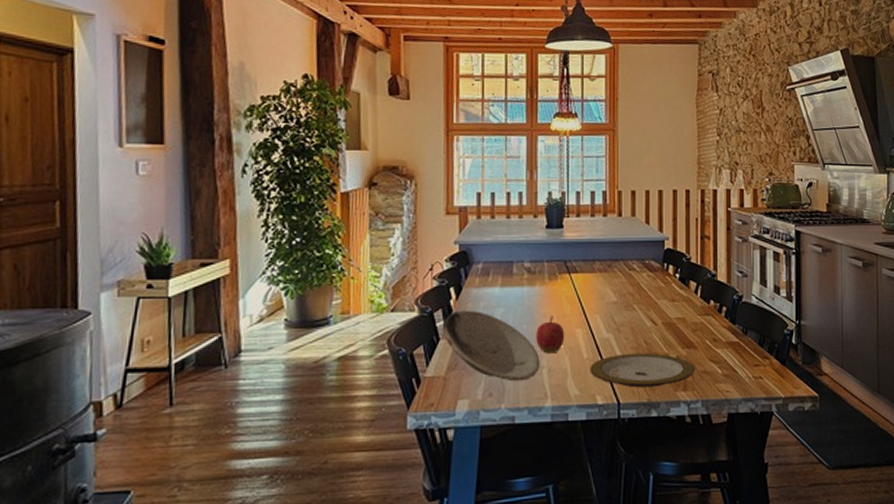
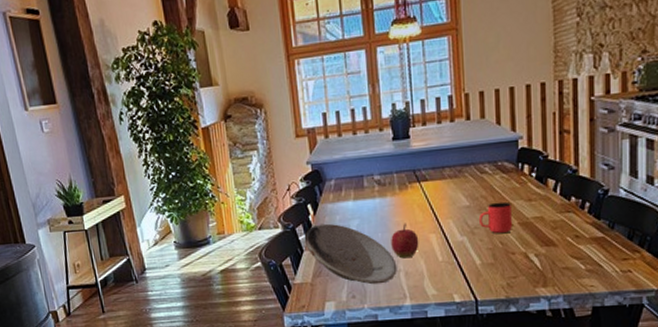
plate: present [590,353,694,388] -> none [446,252,555,286]
cup: none [626,300,656,333] -> present [479,201,512,234]

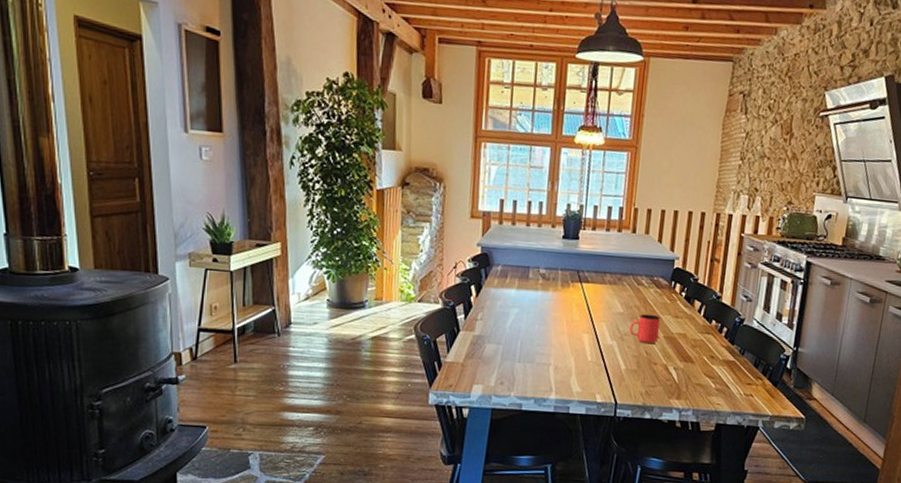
plate: present [304,223,397,285] -> none [462,306,548,375]
apple: present [391,223,419,259] -> none [545,319,573,353]

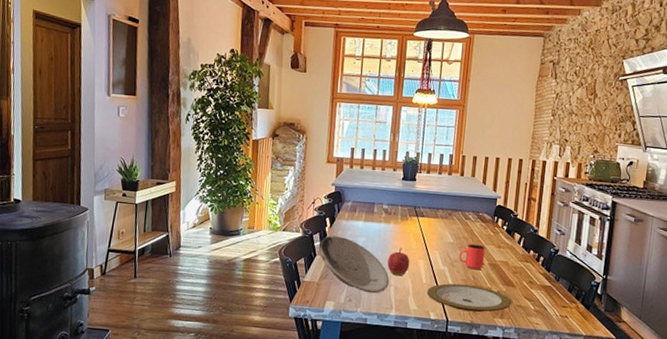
plate: none [462,306,548,375] -> present [318,235,390,294]
apple: none [545,319,573,353] -> present [387,247,410,276]
plate: none [592,360,690,393] -> present [427,283,512,313]

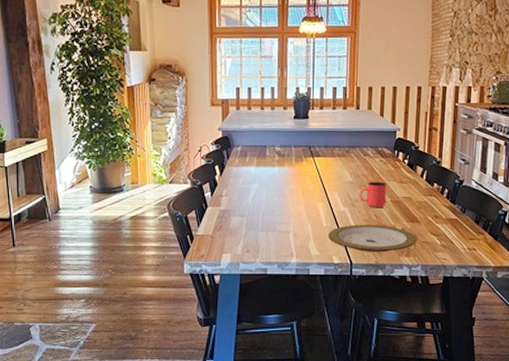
plate: present [318,235,390,294] -> none [209,184,288,242]
apple: present [387,247,410,276] -> none [284,191,308,222]

